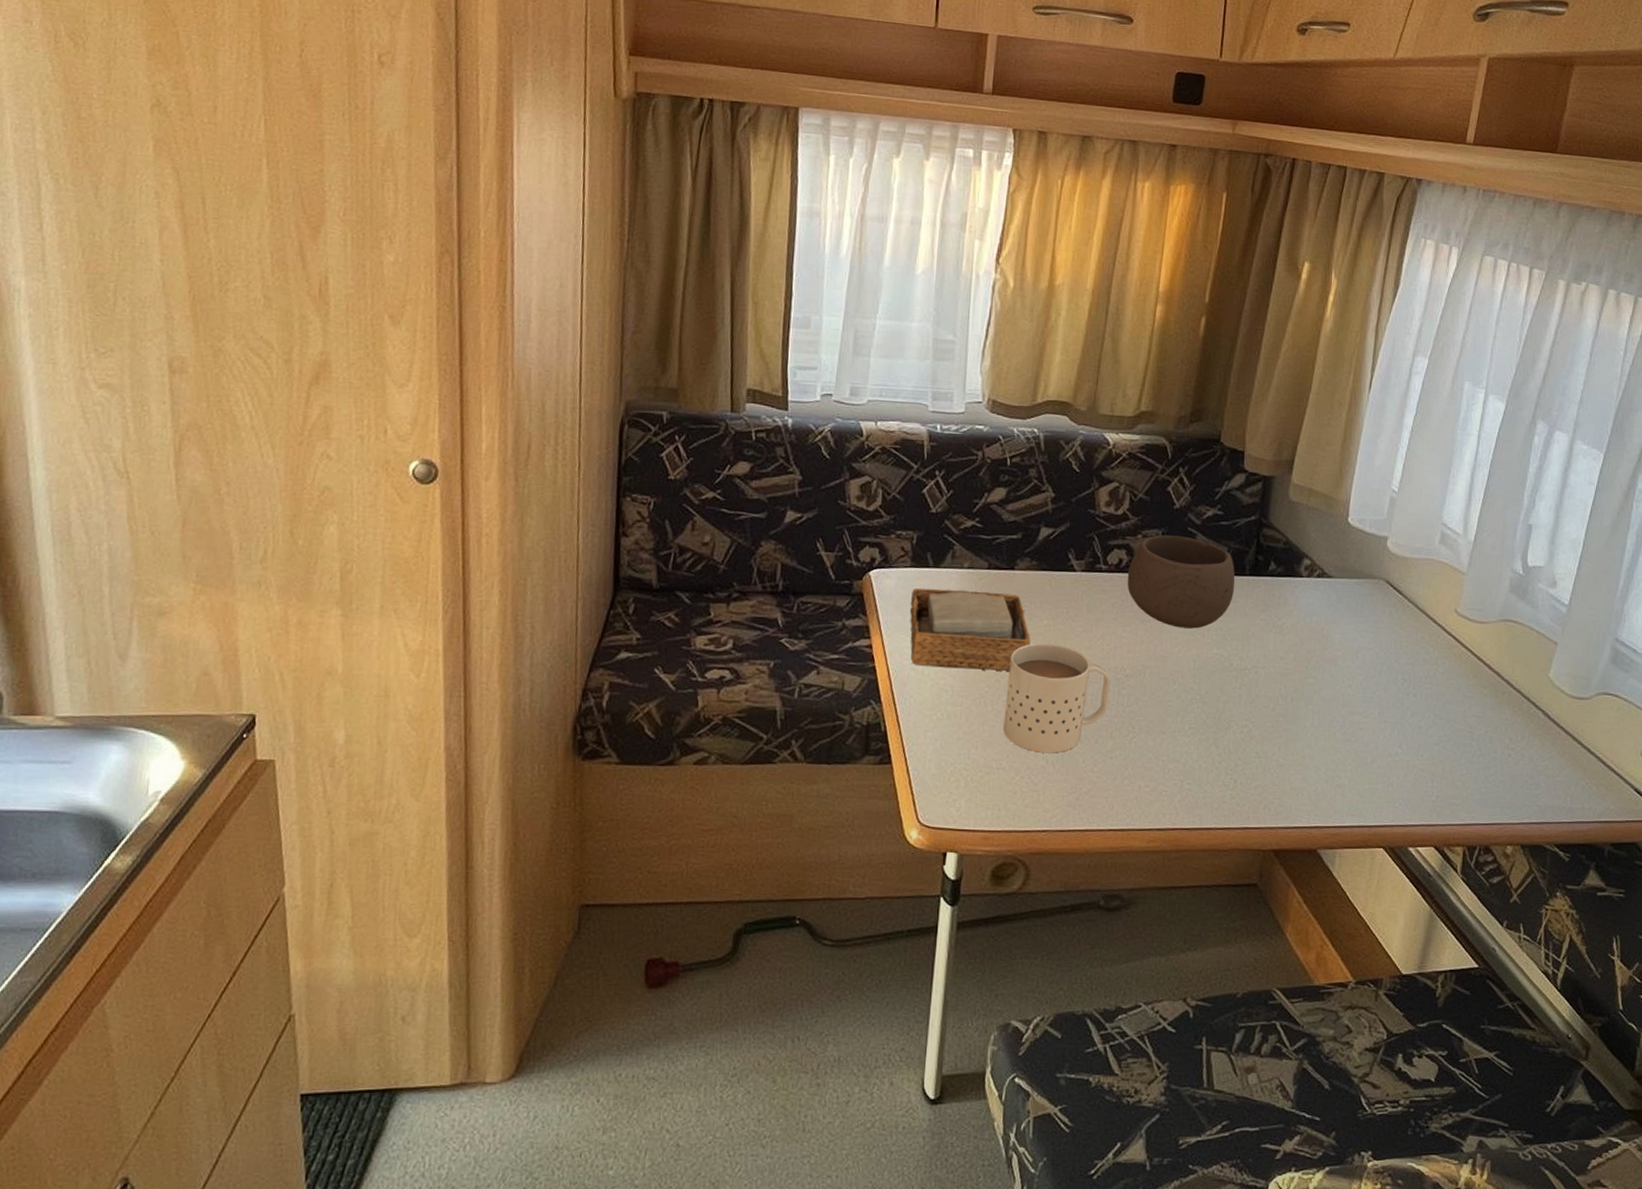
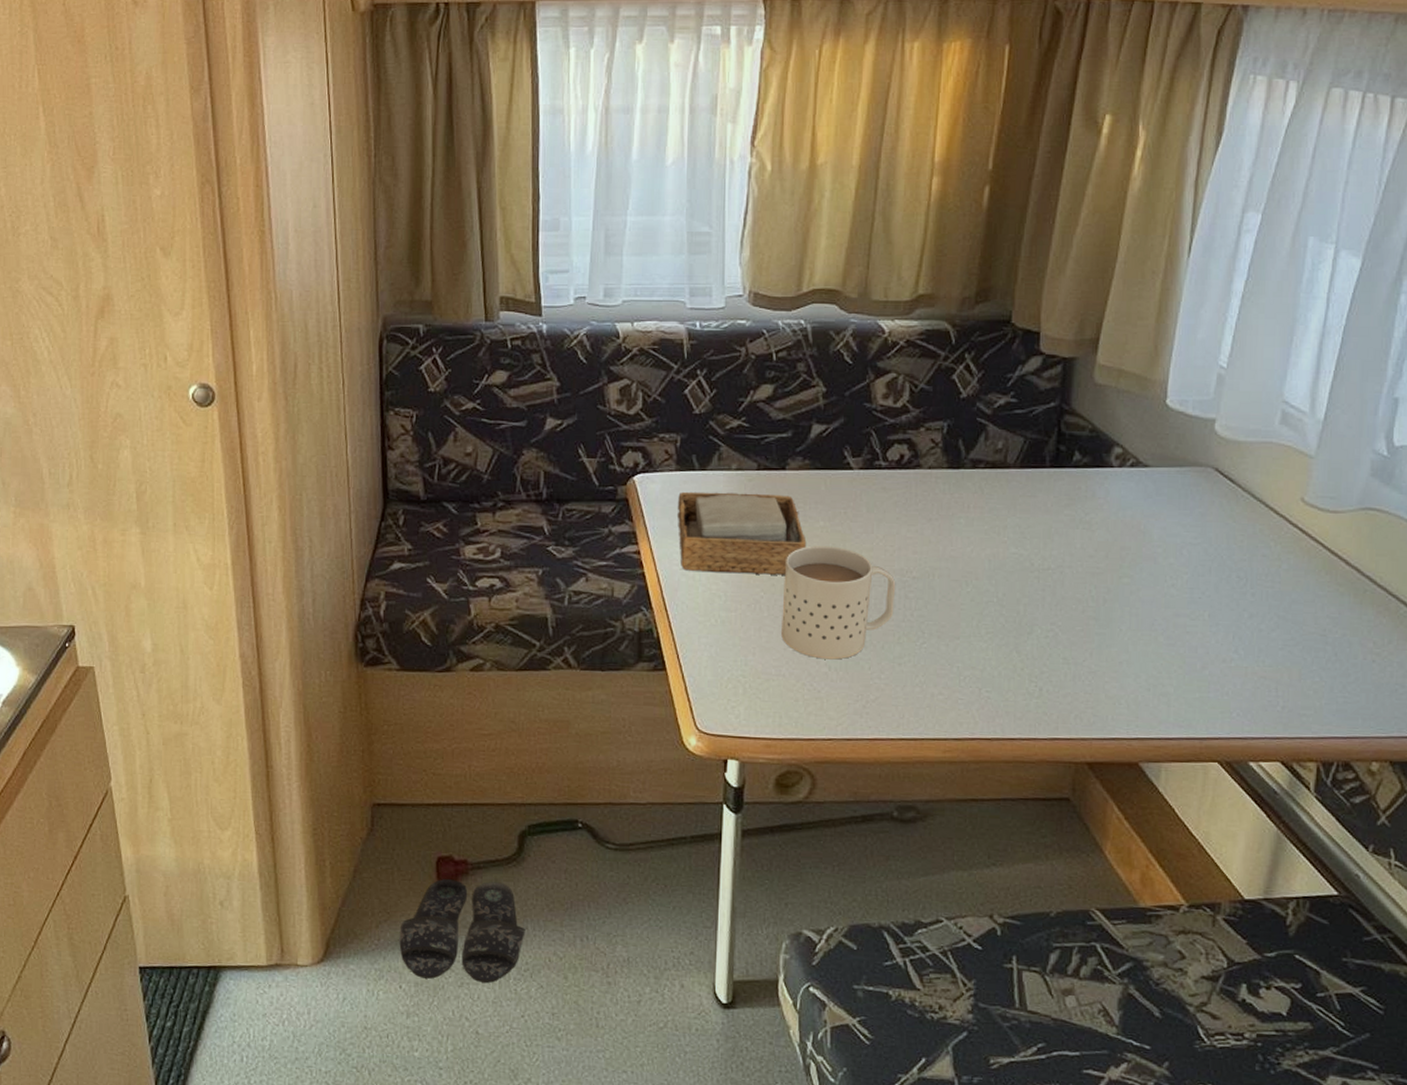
slippers: none [599,983,736,1091] -> present [399,879,526,983]
bowl: present [1127,535,1235,629] -> none [910,427,1034,527]

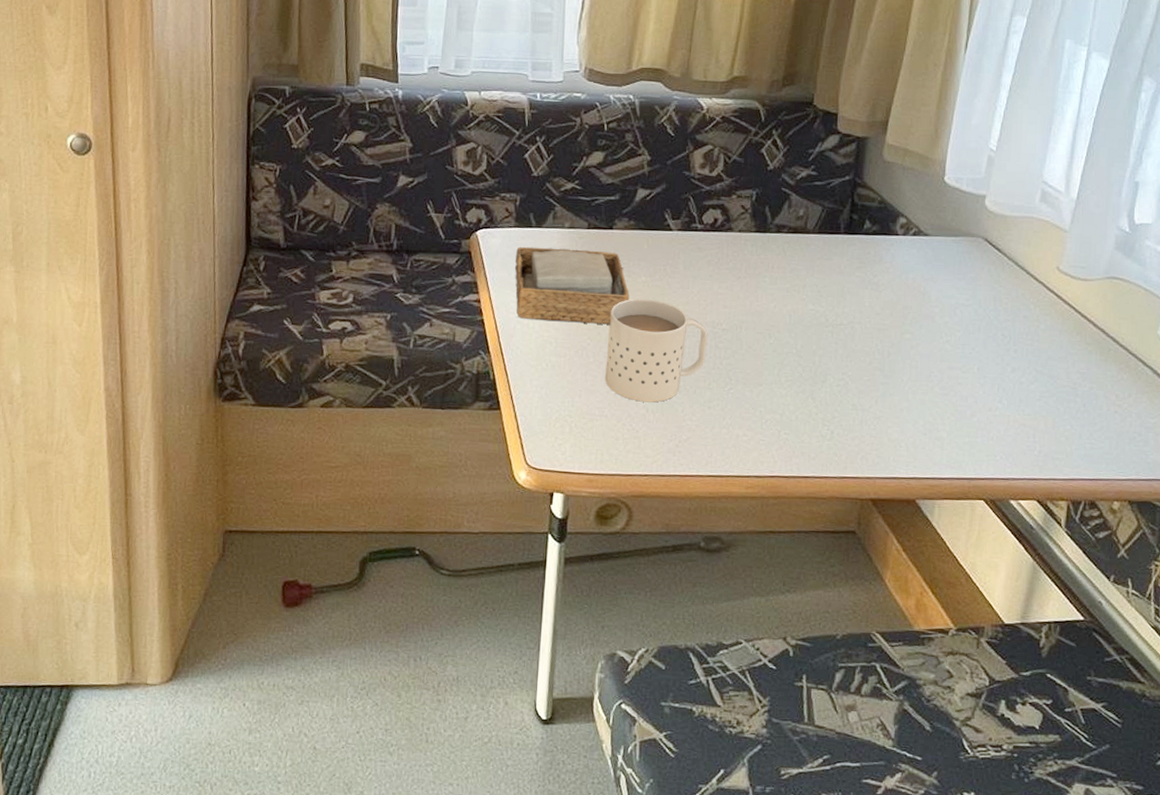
slippers: present [399,879,526,983] -> none [244,602,363,701]

